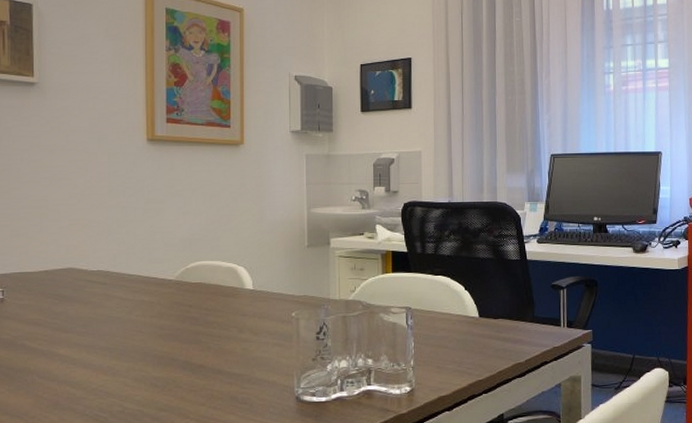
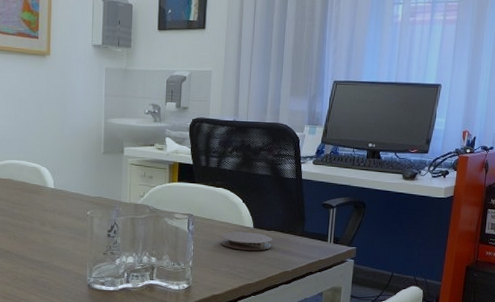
coaster: none [444,322,501,343] -> present [221,231,273,251]

